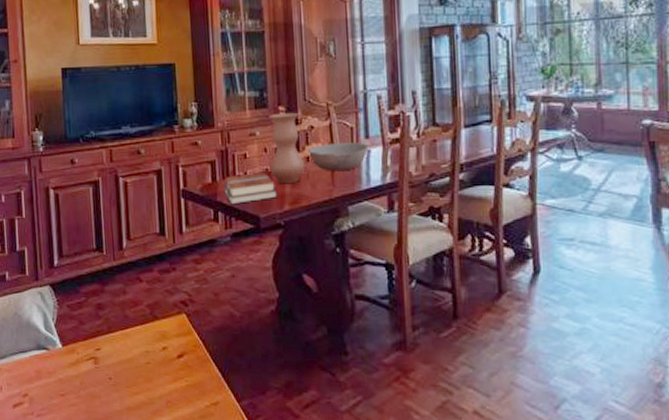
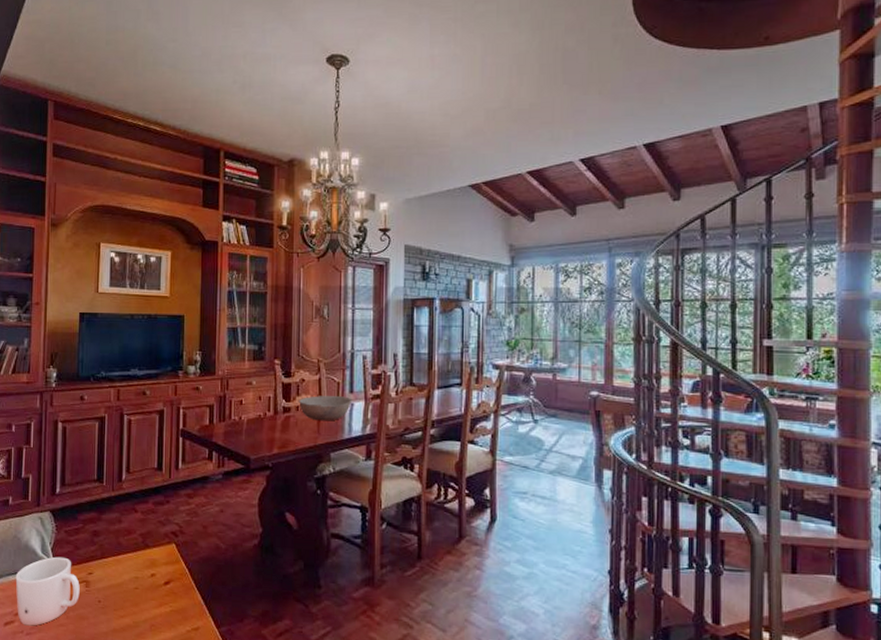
mug: none [20,333,89,407] -> present [15,556,80,626]
books: present [224,171,278,205] -> none [219,417,269,446]
vase: present [268,112,305,184] -> none [263,365,295,430]

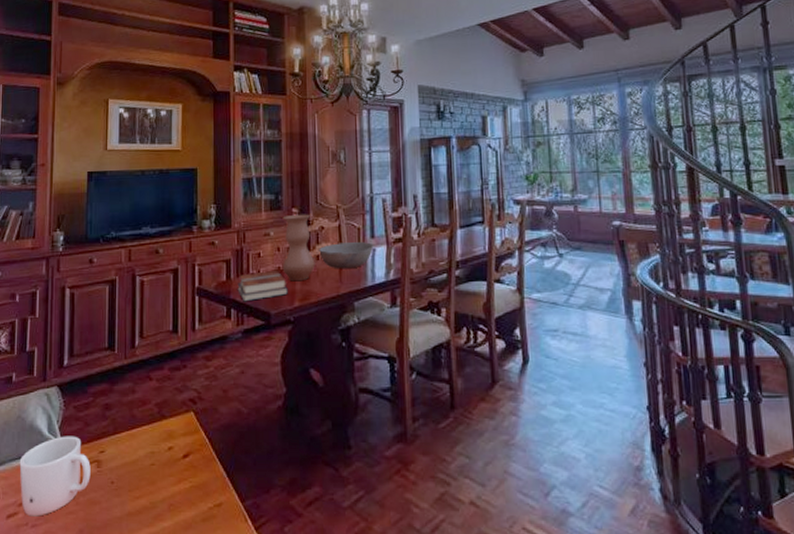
books: none [219,417,269,446] -> present [237,270,289,302]
vase: none [263,365,295,430] -> present [282,214,315,282]

